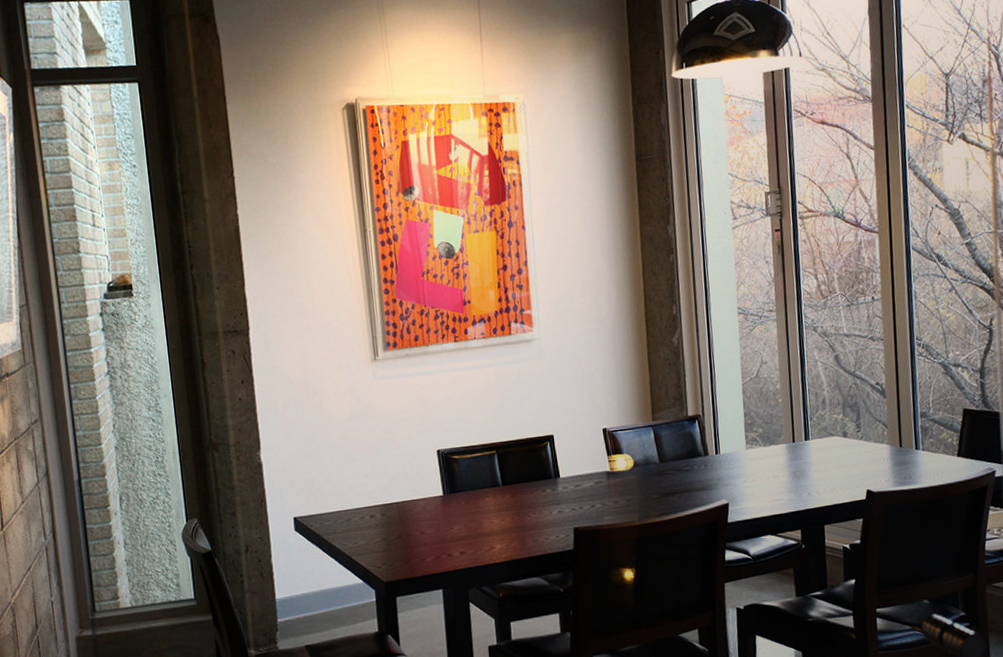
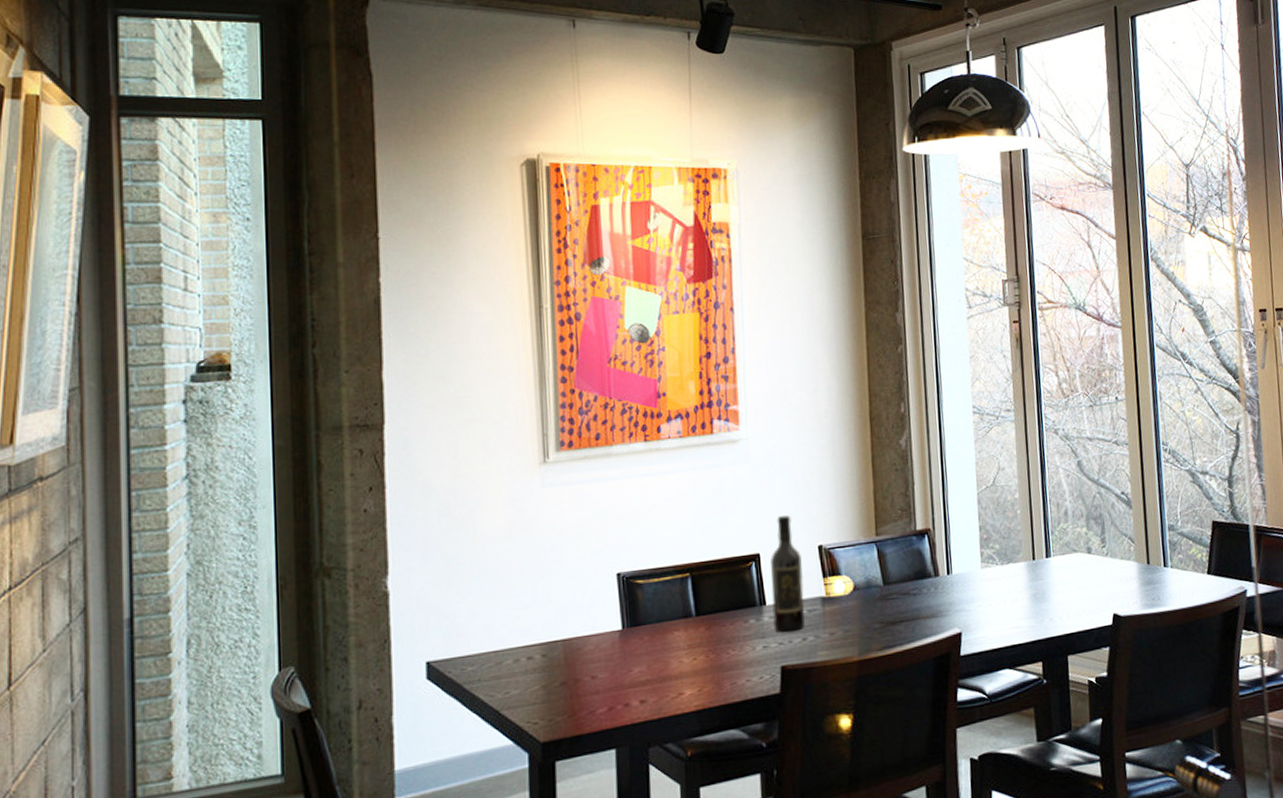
wine bottle: none [562,403,593,500] -> present [770,515,805,632]

